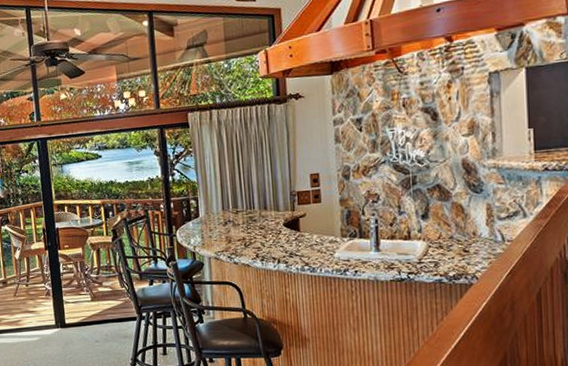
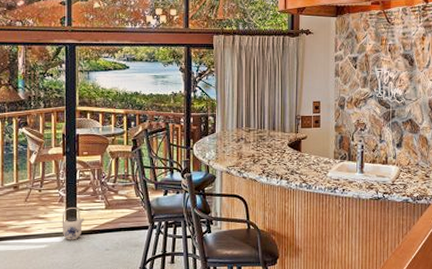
teapot: none [50,300,72,333] -> present [62,208,85,240]

